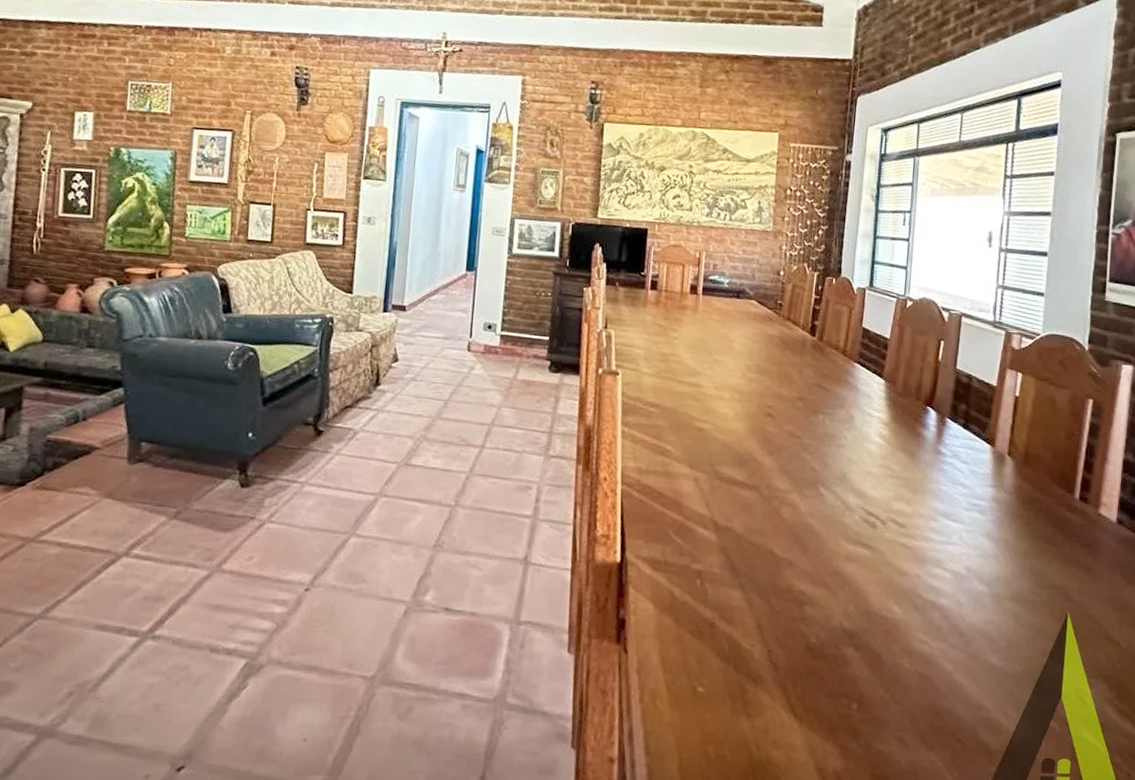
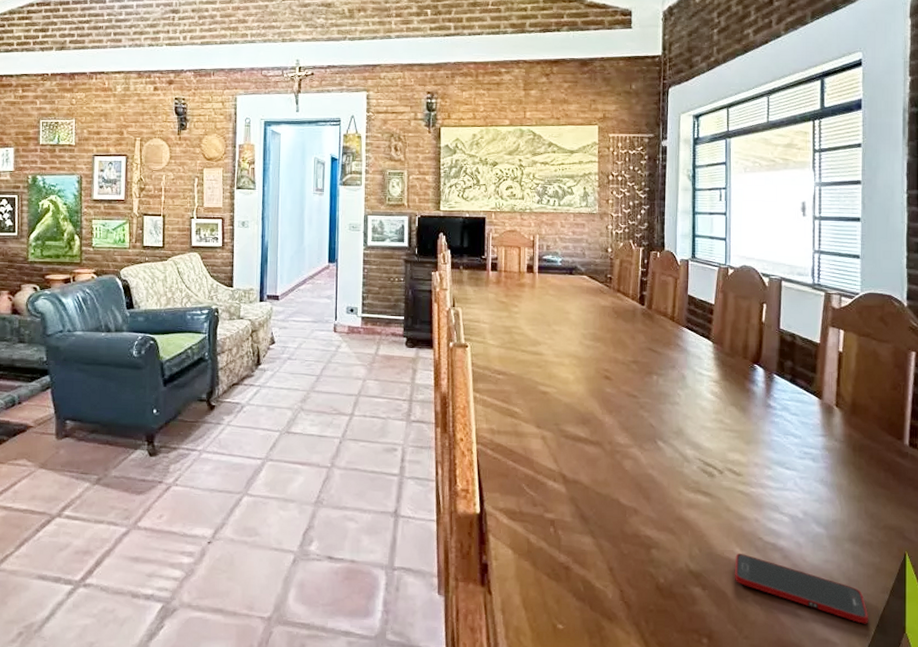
cell phone: none [890,611,1026,689] -> present [734,553,869,624]

